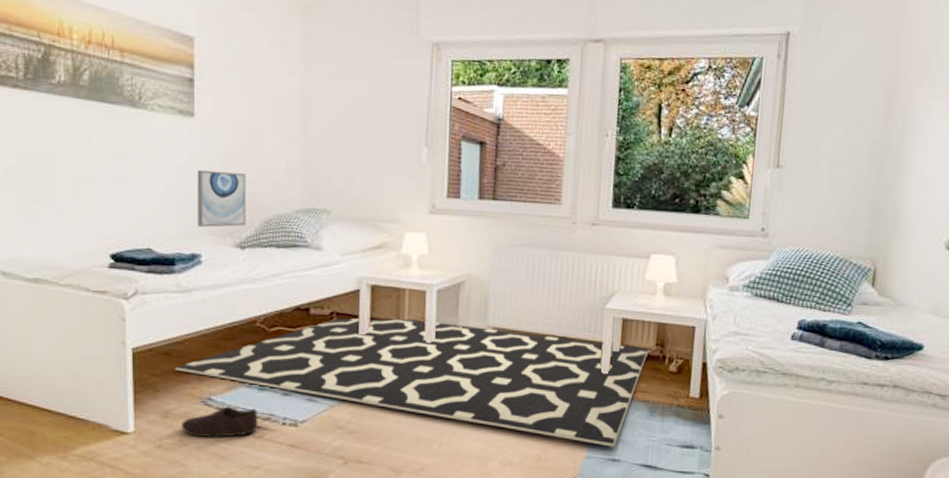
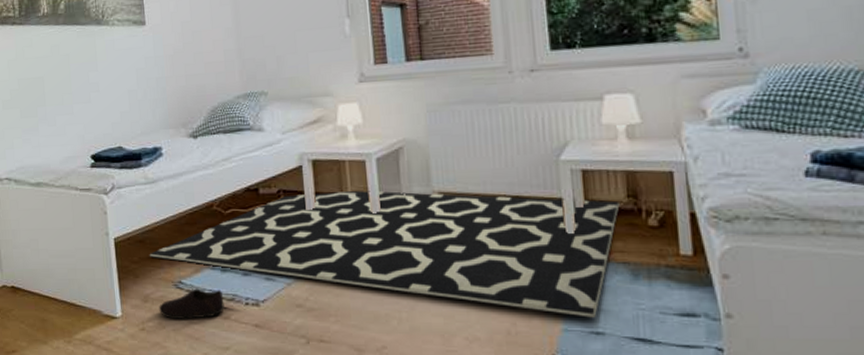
wall art: present [196,169,246,227] -> none [152,69,196,122]

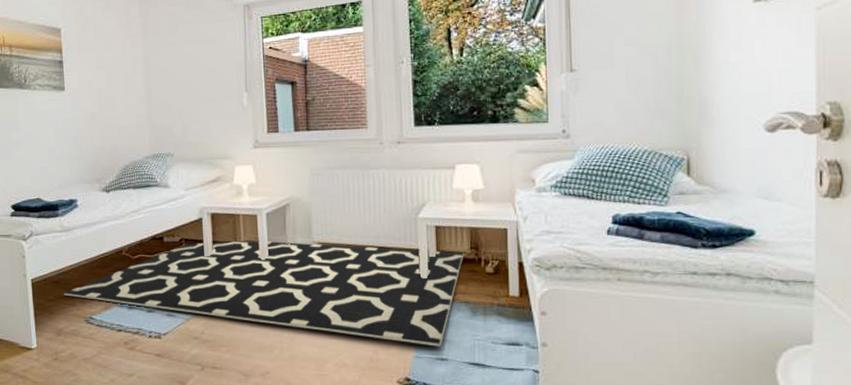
shoe: present [159,288,225,319] -> none [71,323,130,350]

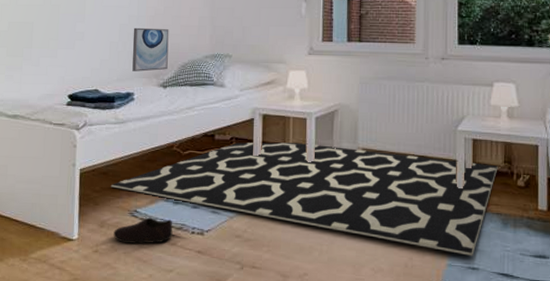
wall art: none [69,131,109,177] -> present [132,27,169,72]
shoe: none [71,323,130,350] -> present [113,217,173,244]

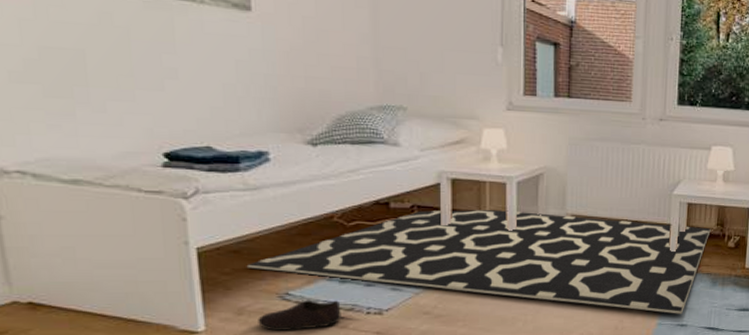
wall art: present [132,27,169,72] -> none [258,65,316,125]

